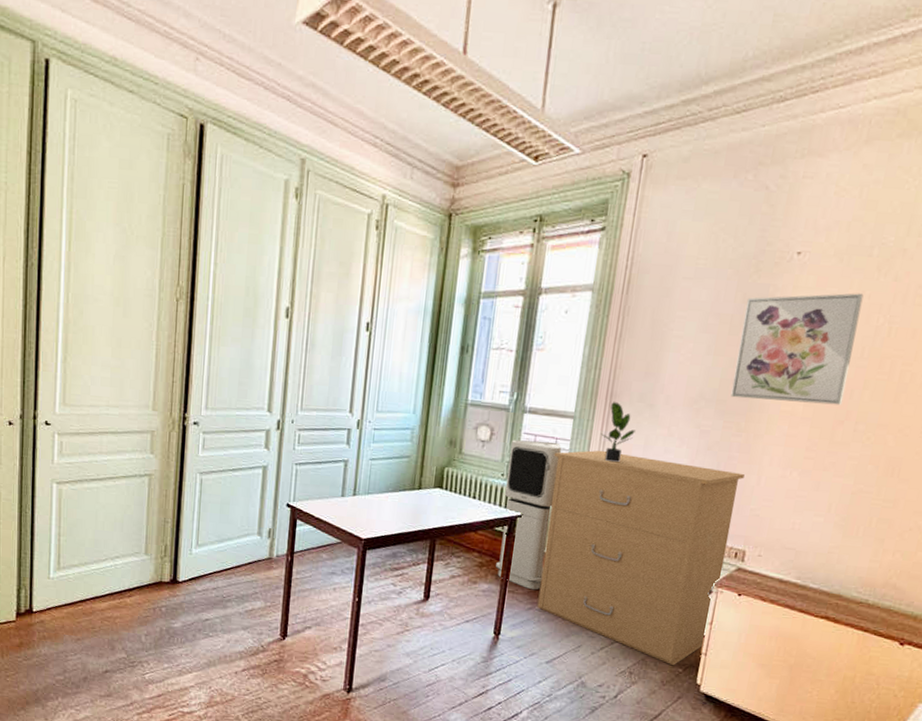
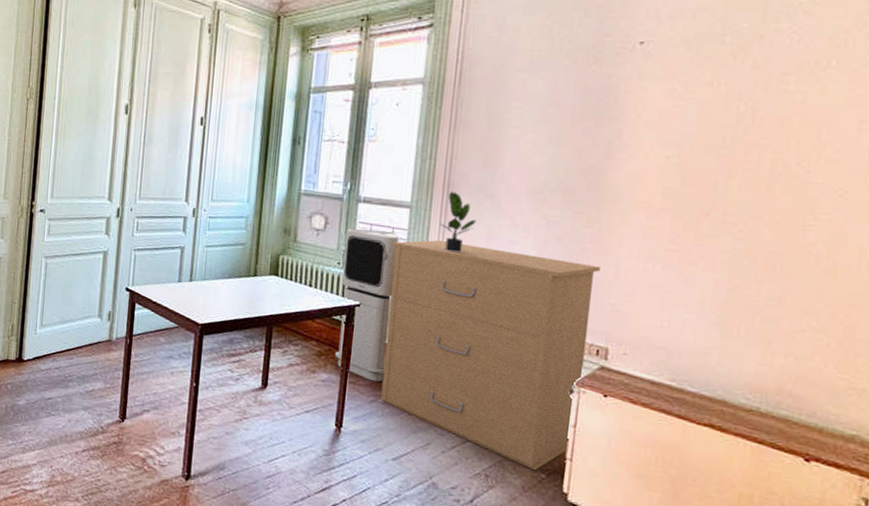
wall art: present [731,293,864,406] -> none [578,81,719,196]

